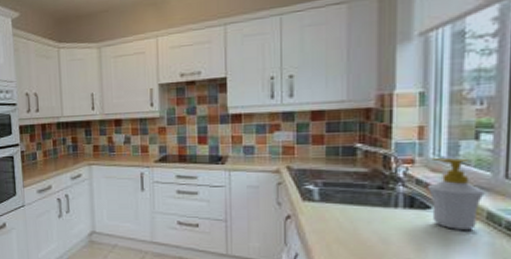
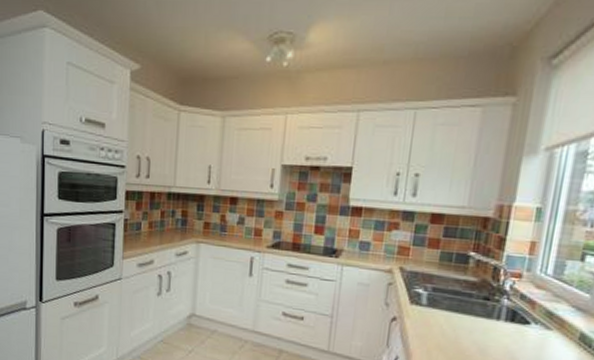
soap bottle: present [427,157,485,230] -> none [529,274,582,349]

